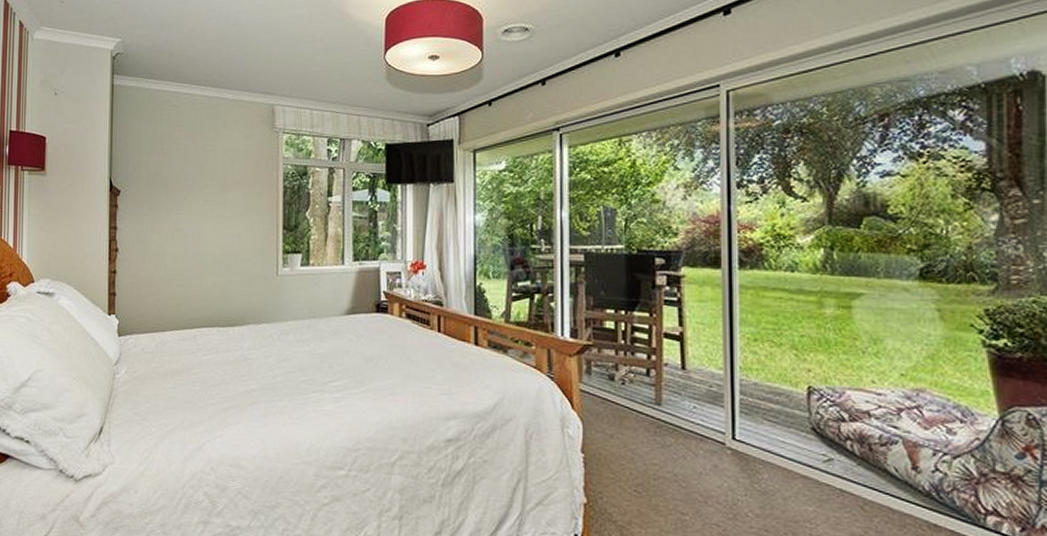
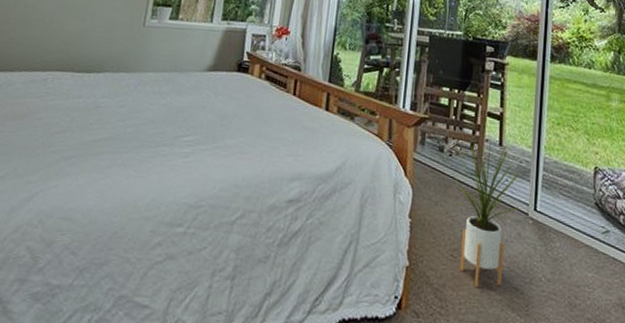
house plant: none [627,360,712,525] -> present [452,136,520,288]

